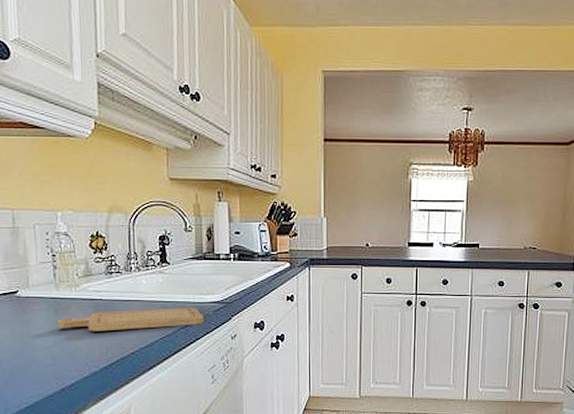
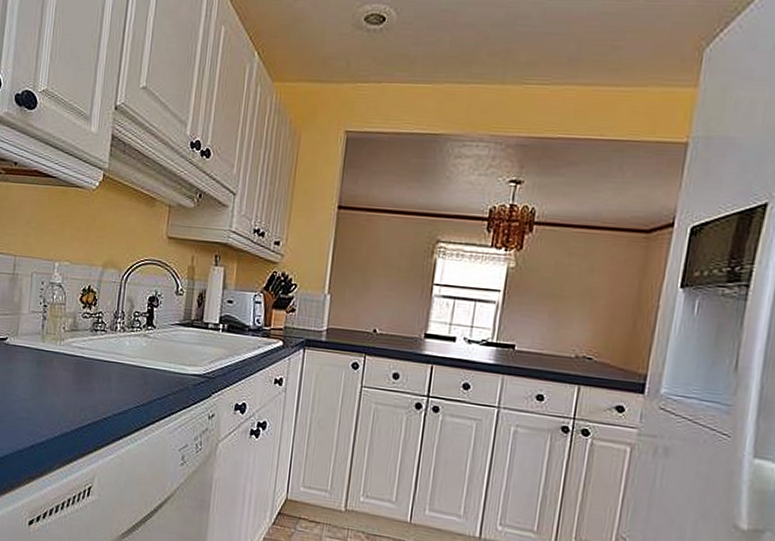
chopping board: present [57,307,204,332] -> none [37,370,183,398]

